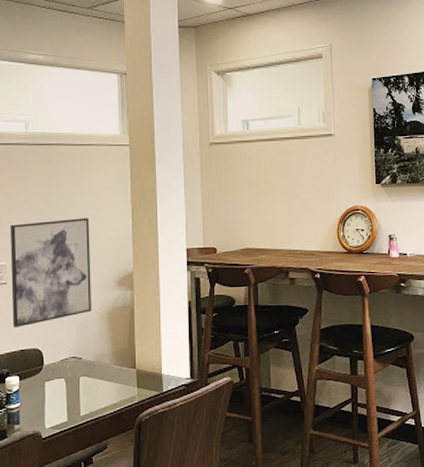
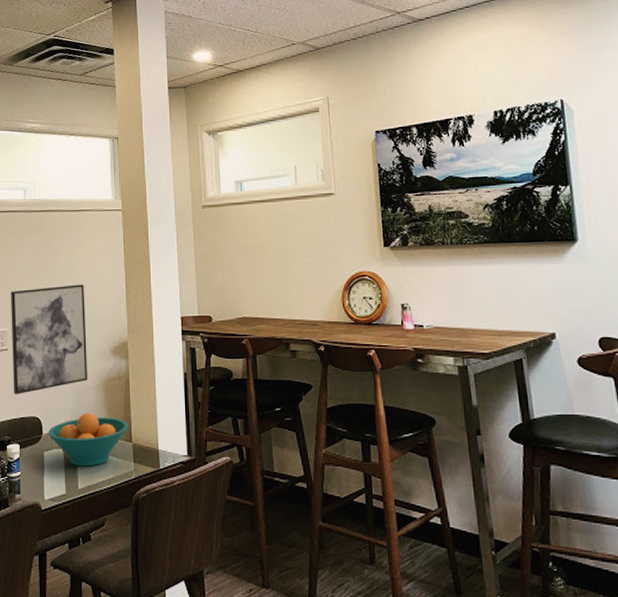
fruit bowl: none [50,342,132,395] -> present [48,413,128,467]

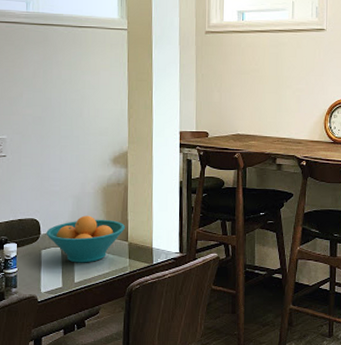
wall art: present [10,284,88,394] -> none [9,97,88,198]

